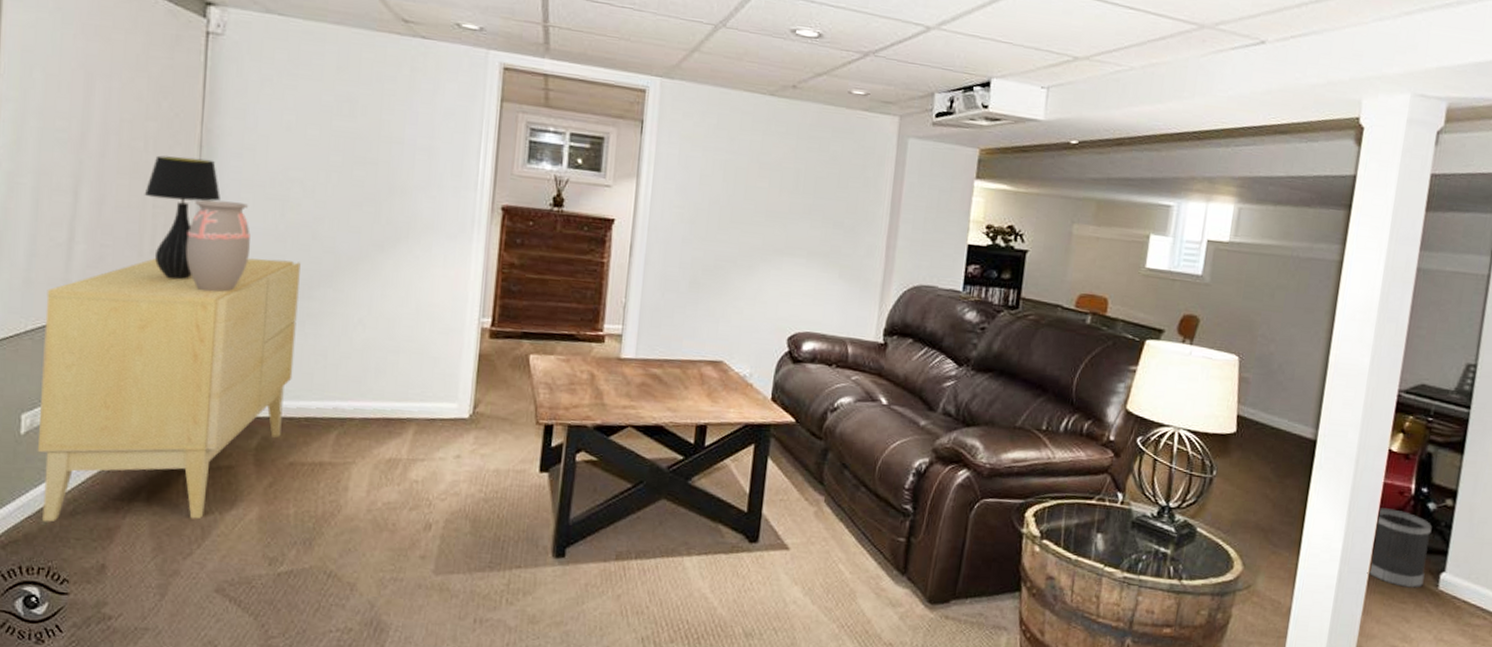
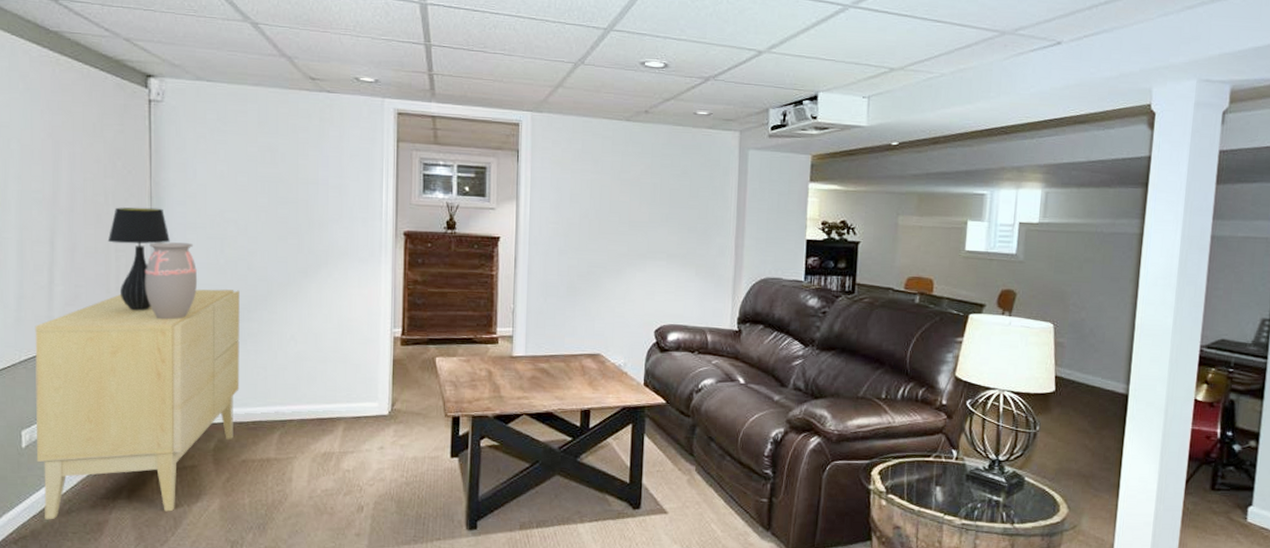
wastebasket: present [1367,507,1432,588] -> none [1181,451,1238,522]

